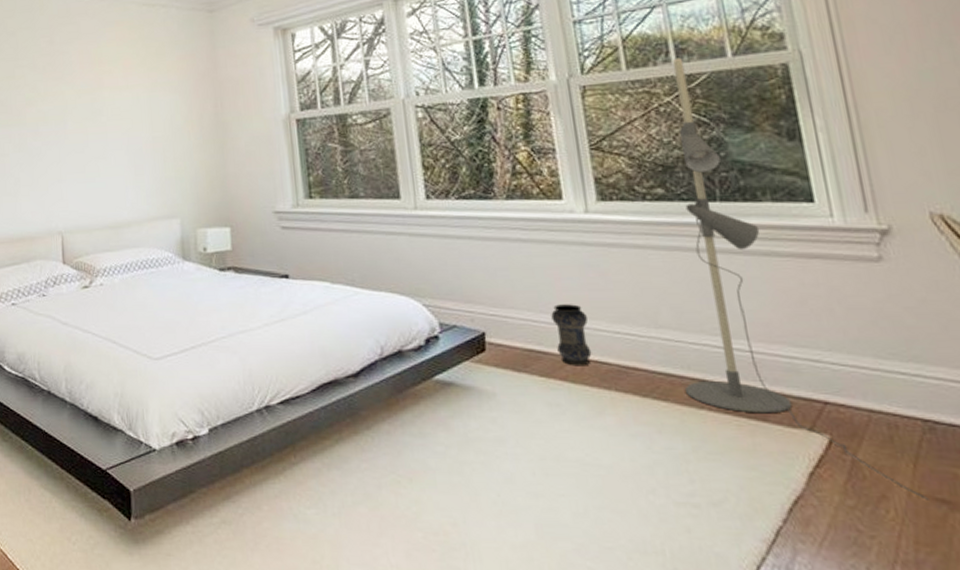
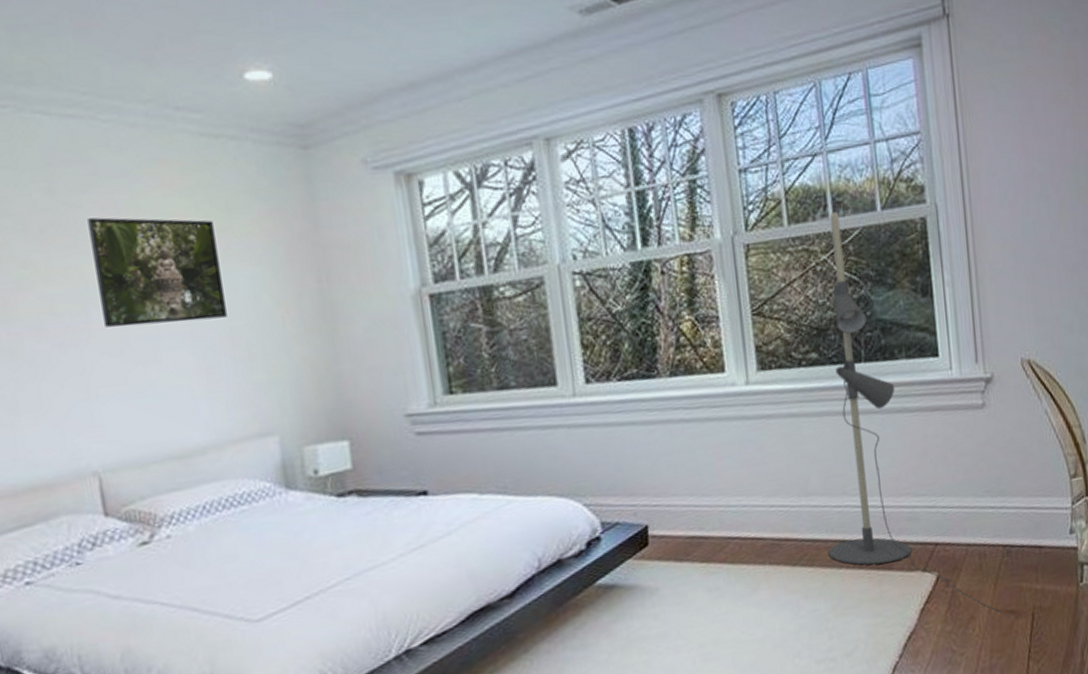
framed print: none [71,60,151,133] -> present [88,217,227,328]
vase: present [551,304,592,366] -> none [712,482,749,546]

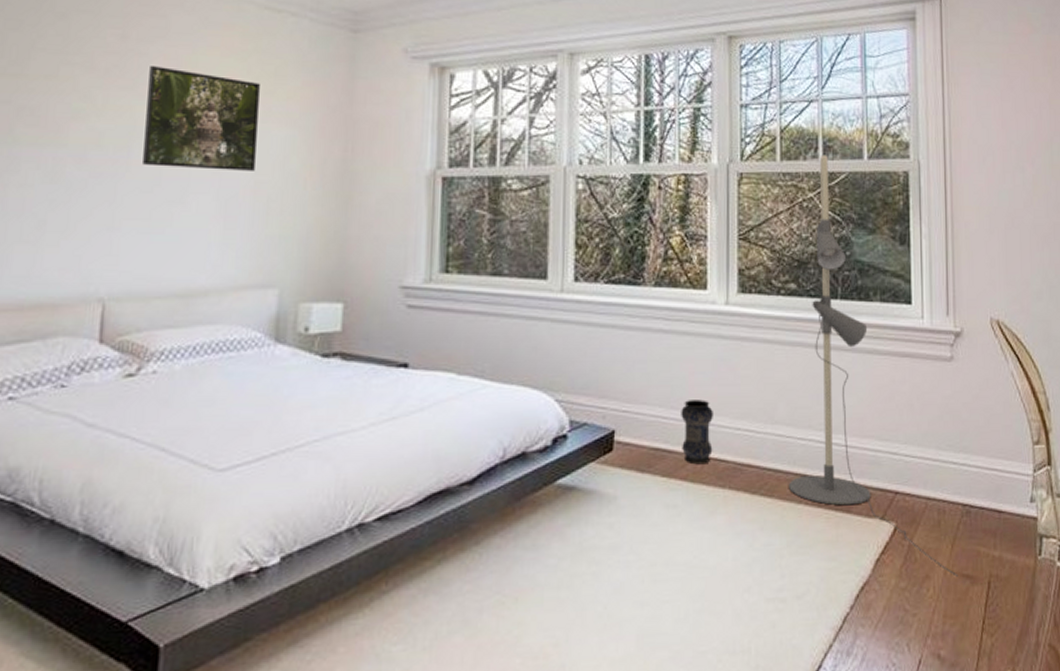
vase: none [712,482,749,546] -> present [681,399,713,465]

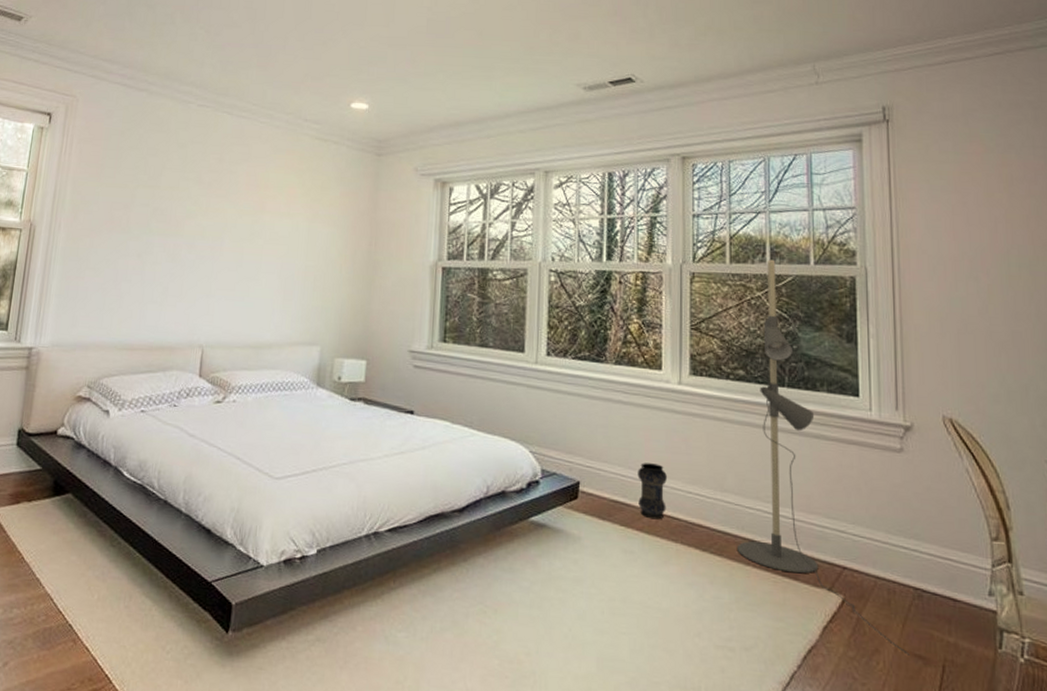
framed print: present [143,66,260,171] -> none [231,181,311,258]

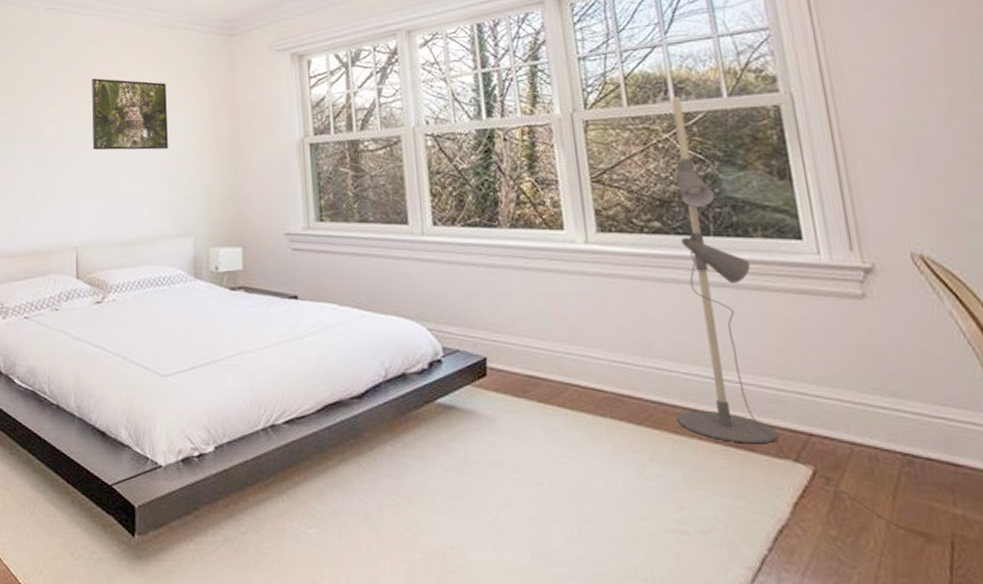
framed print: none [231,181,311,258] -> present [92,78,168,150]
vase: present [638,463,667,520] -> none [550,332,589,393]

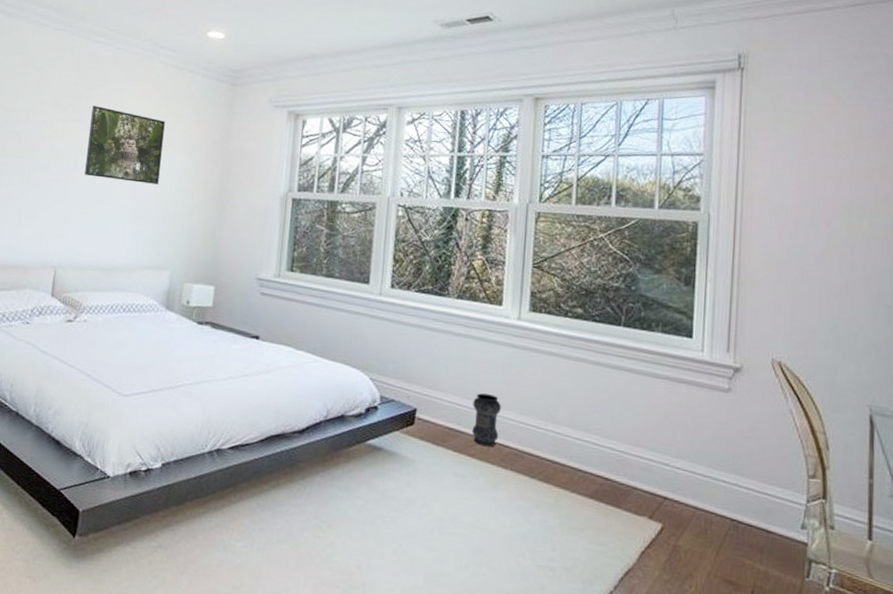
vase: none [550,332,589,393] -> present [472,393,501,447]
floor lamp: present [672,96,908,532] -> none [564,202,722,581]

